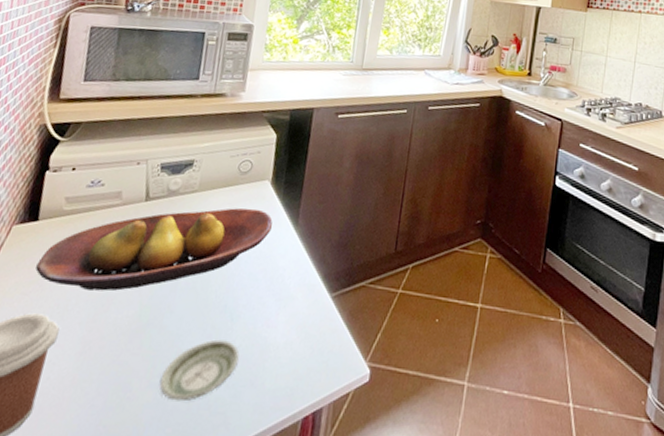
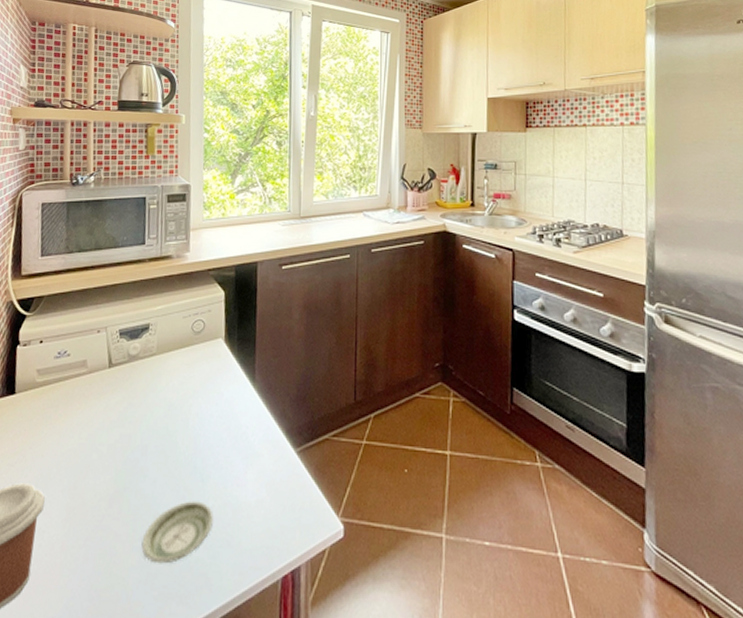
fruit bowl: present [35,208,273,291] -> none [18,367,230,458]

